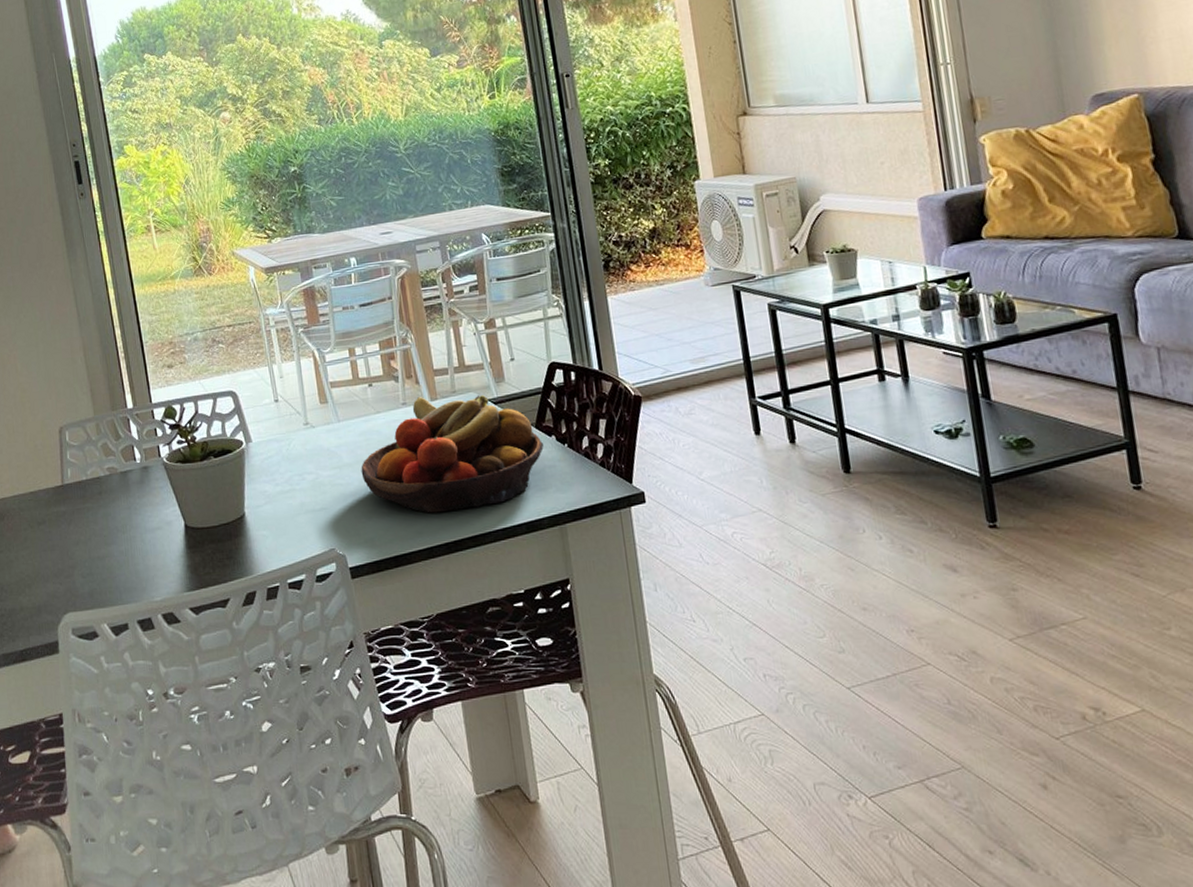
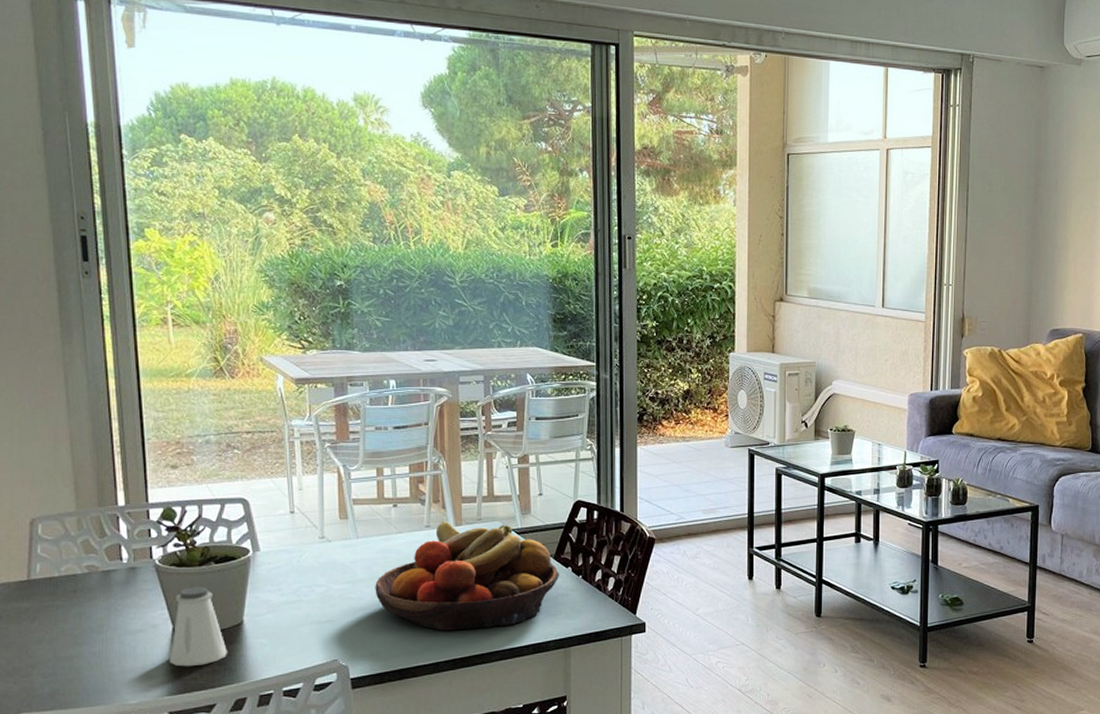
saltshaker: none [184,481,234,562] -> present [169,587,227,667]

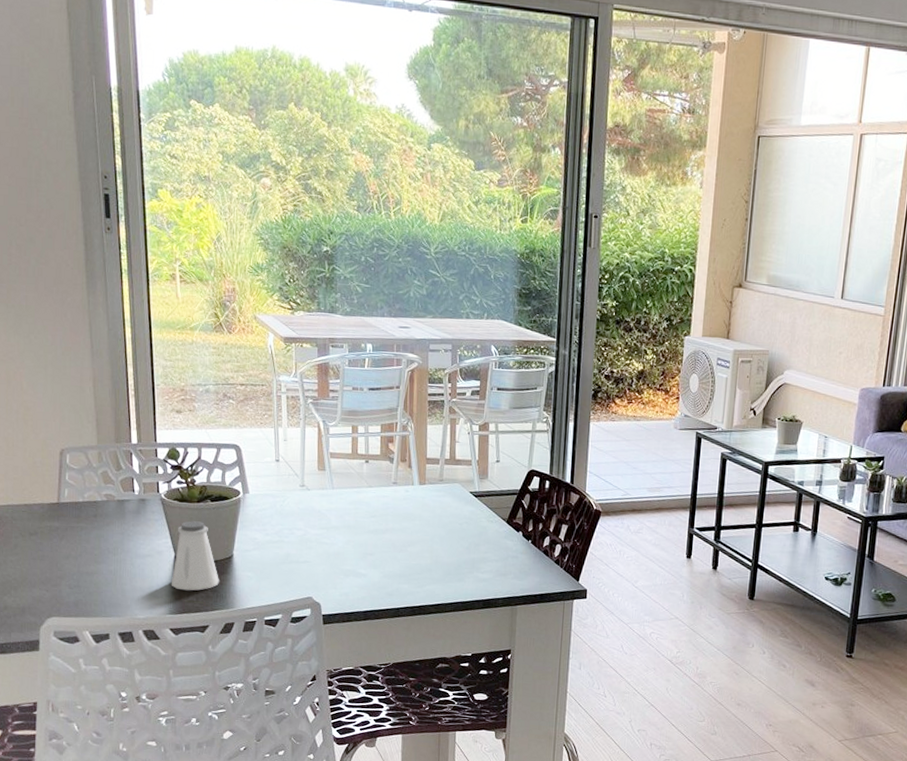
fruit bowl: present [375,520,559,631] -> none [346,478,511,581]

